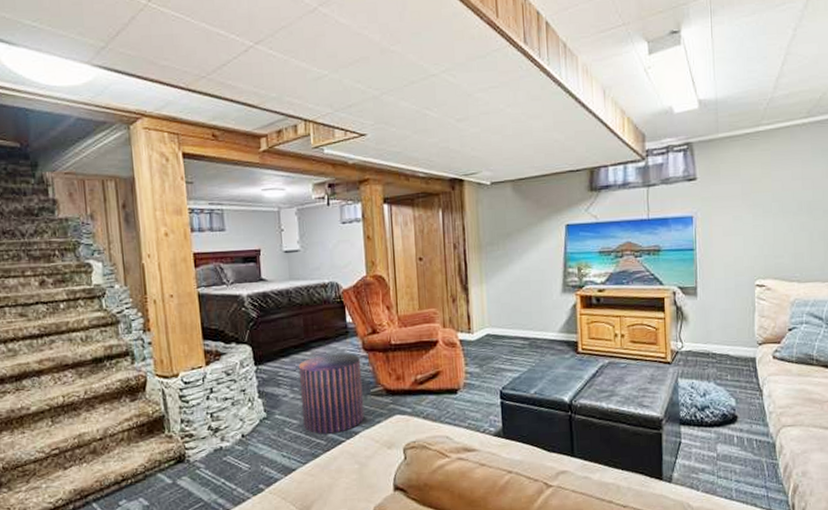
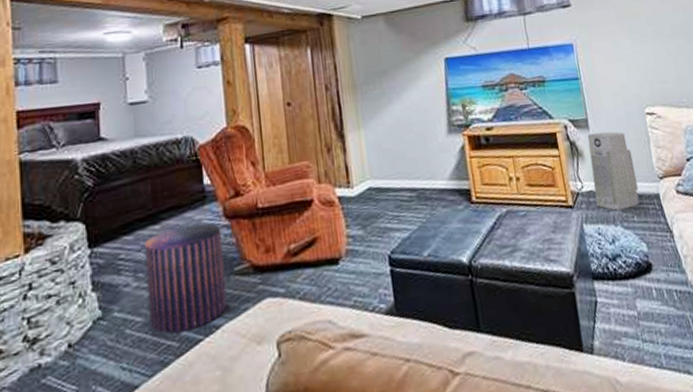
air purifier: none [693,299,736,369] -> present [587,131,640,211]

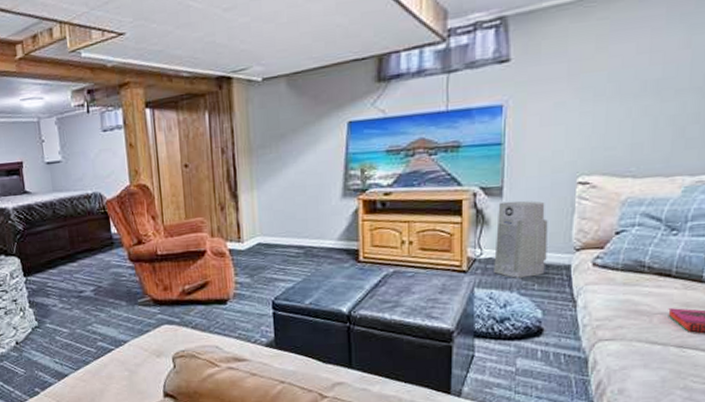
stool: present [144,223,228,334] -> none [65,264,133,343]

